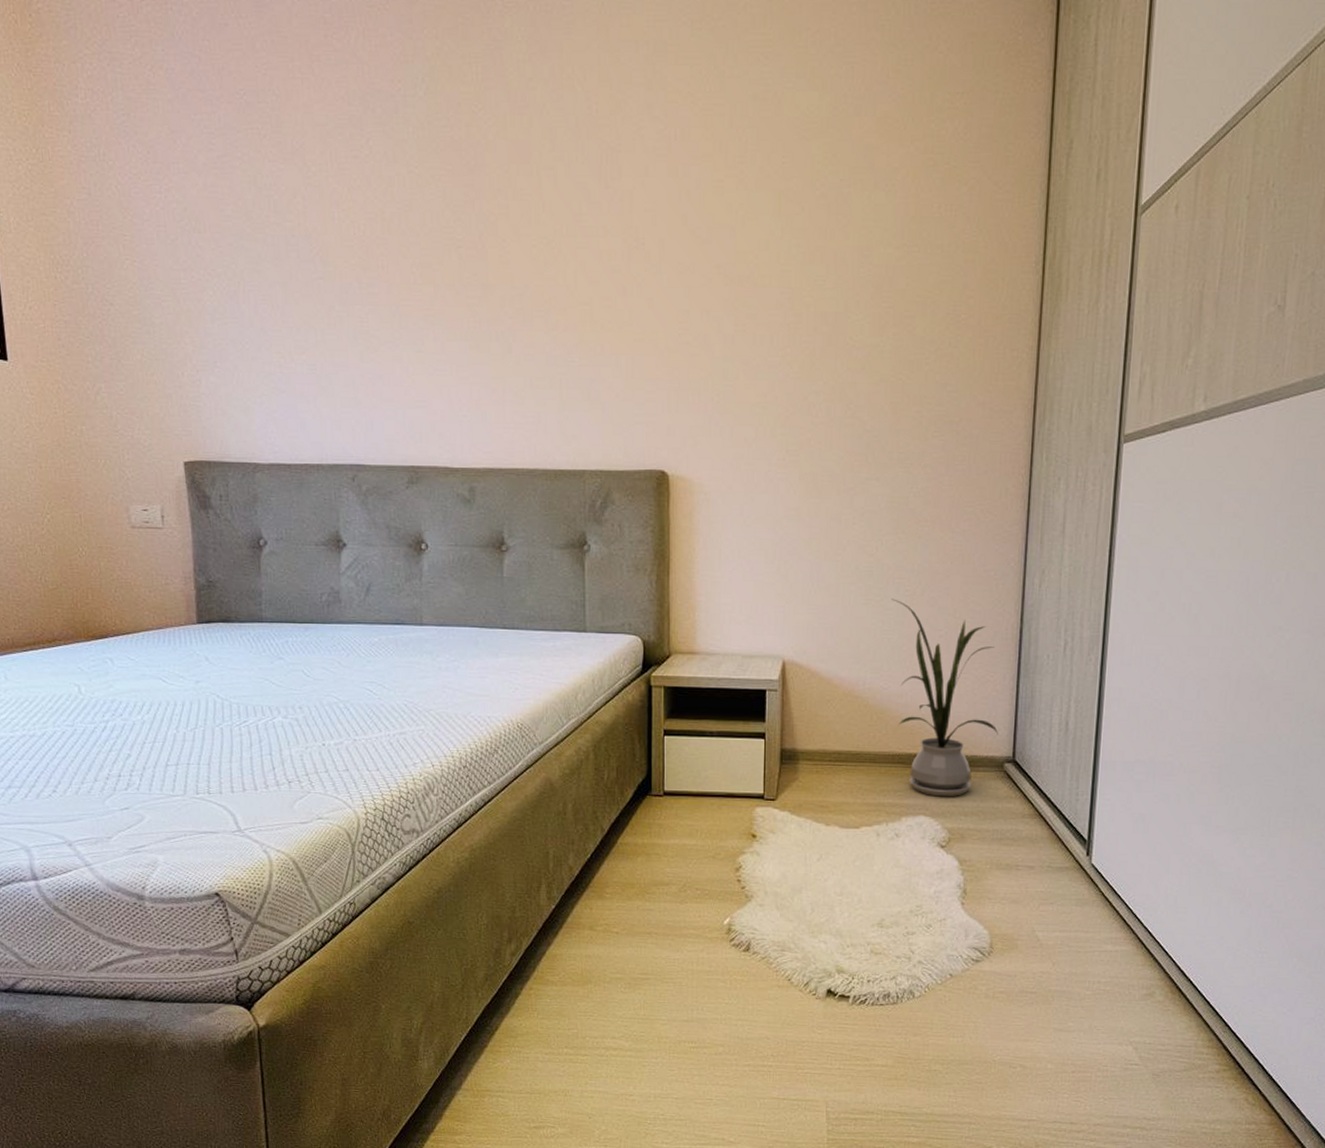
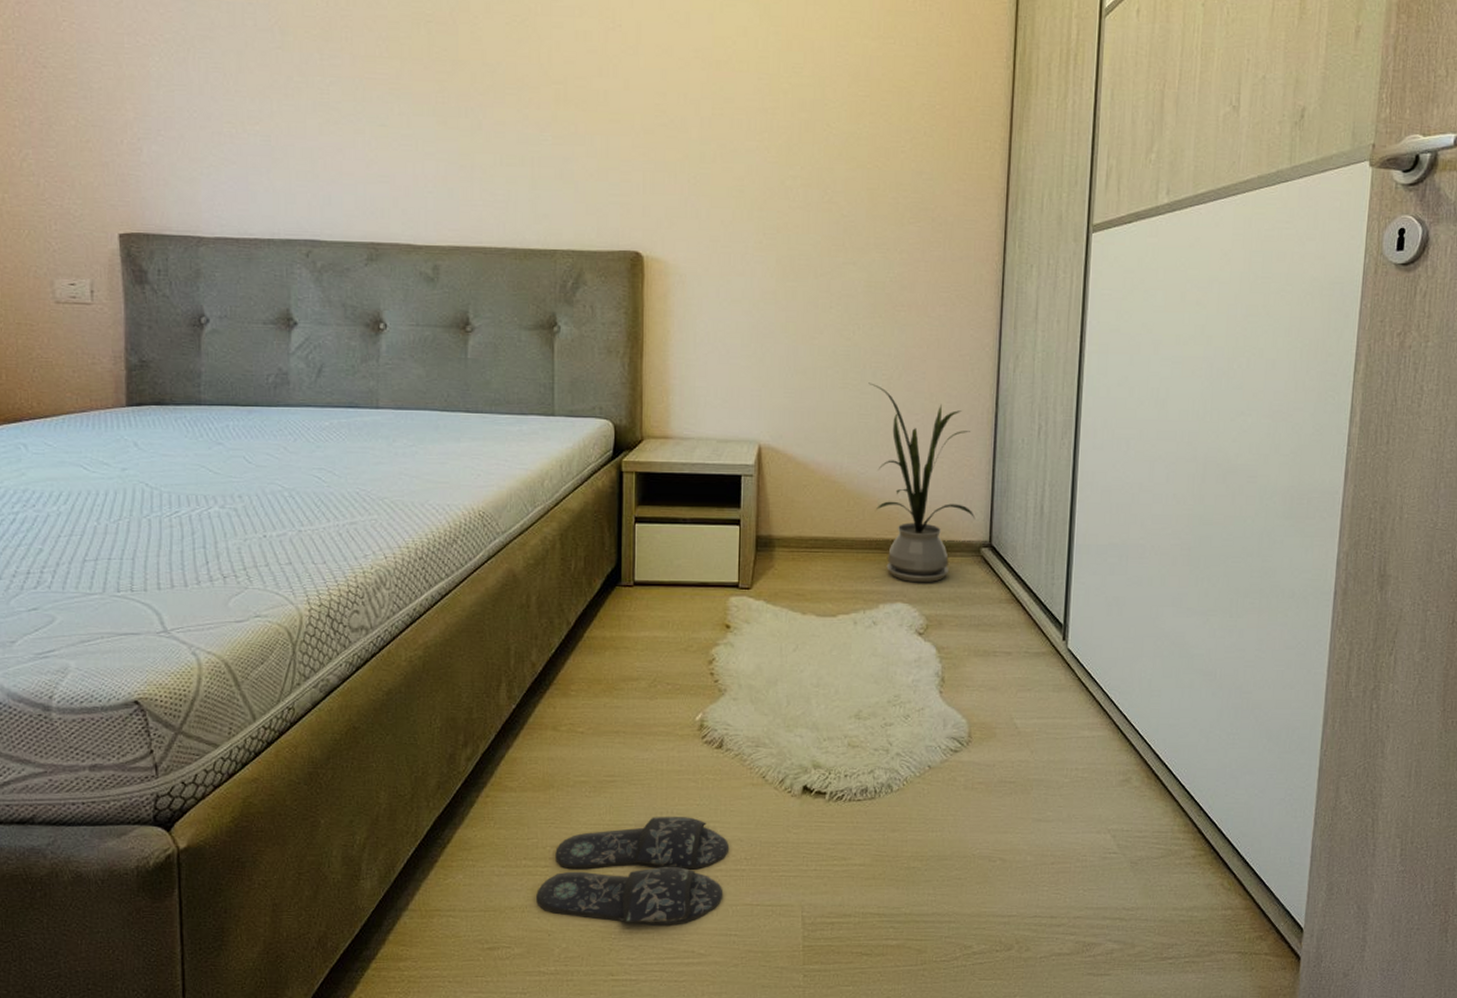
slippers: none [577,1013,756,1114] -> present [536,817,729,926]

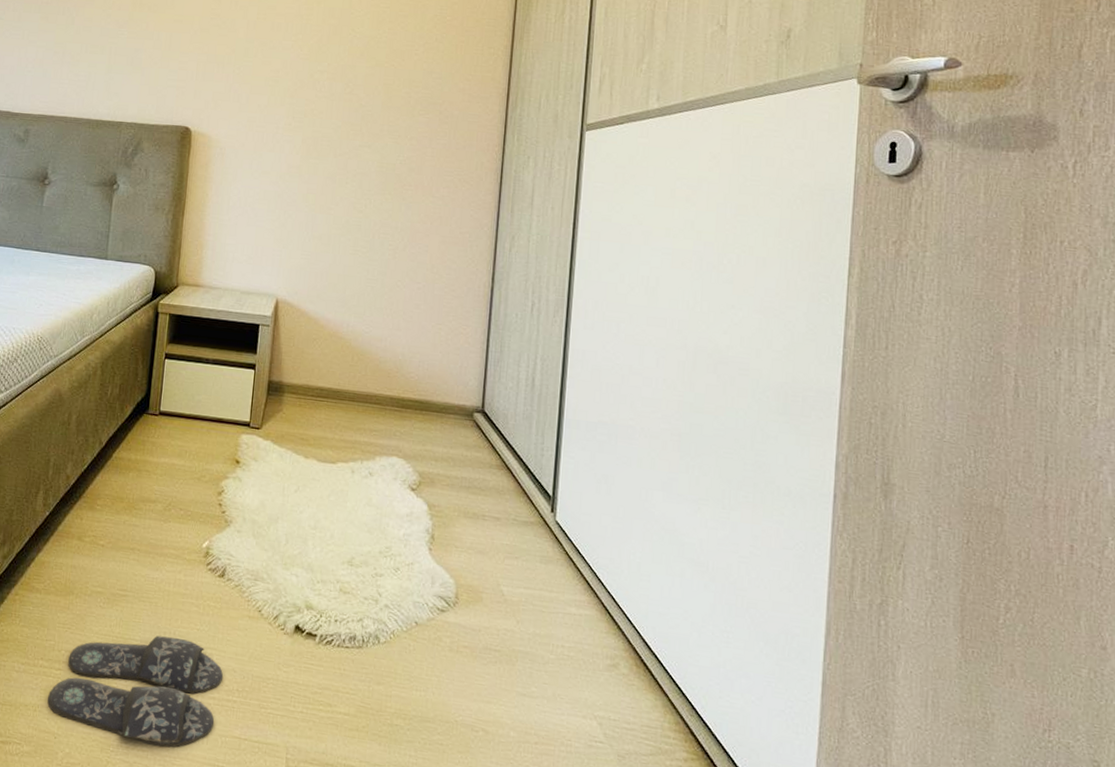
house plant: present [868,382,976,583] -> none [376,251,470,441]

